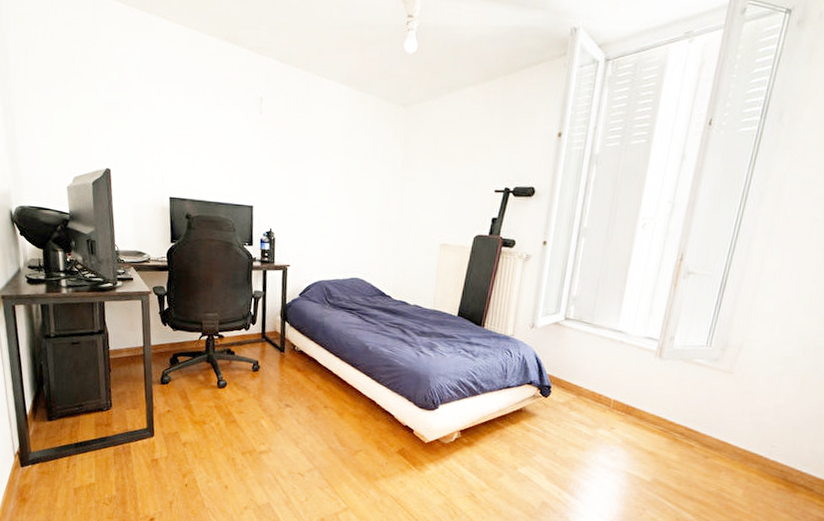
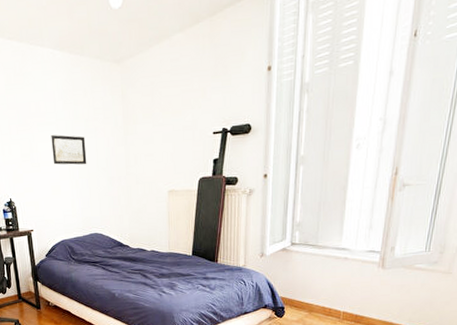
wall art: none [322,169,360,205] -> present [51,134,87,165]

